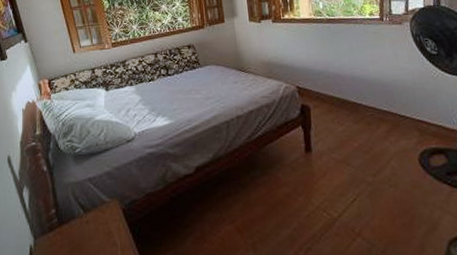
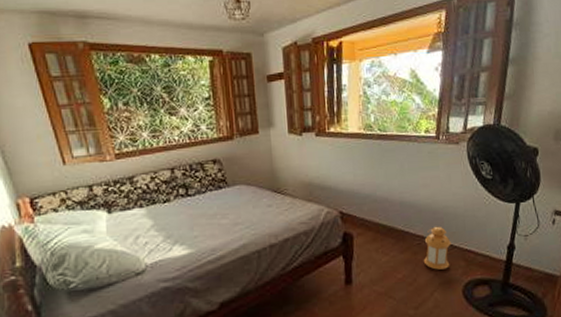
lantern: none [376,98,404,139] -> present [423,226,451,270]

